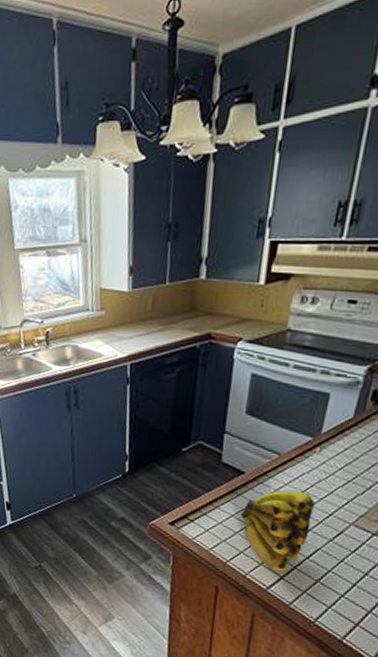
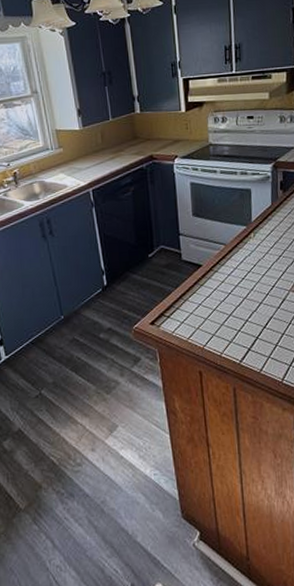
banana: present [240,490,316,572] -> none [206,271,261,344]

